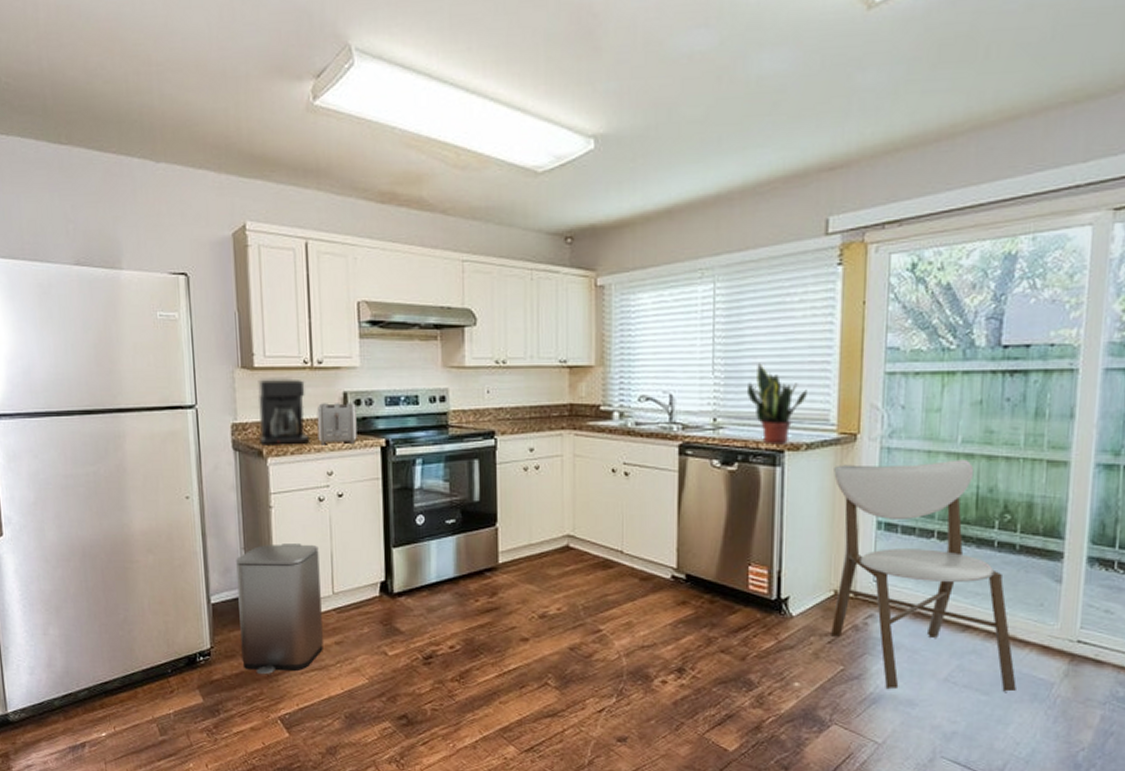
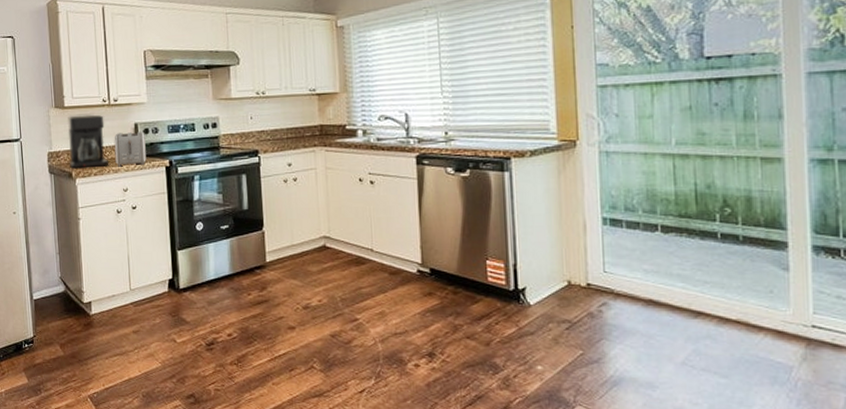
pedal bin: present [236,544,323,675] -> none [53,249,123,360]
potted plant: present [746,363,807,445] -> none [472,83,527,153]
dining chair: present [831,459,1016,692] -> none [557,159,755,375]

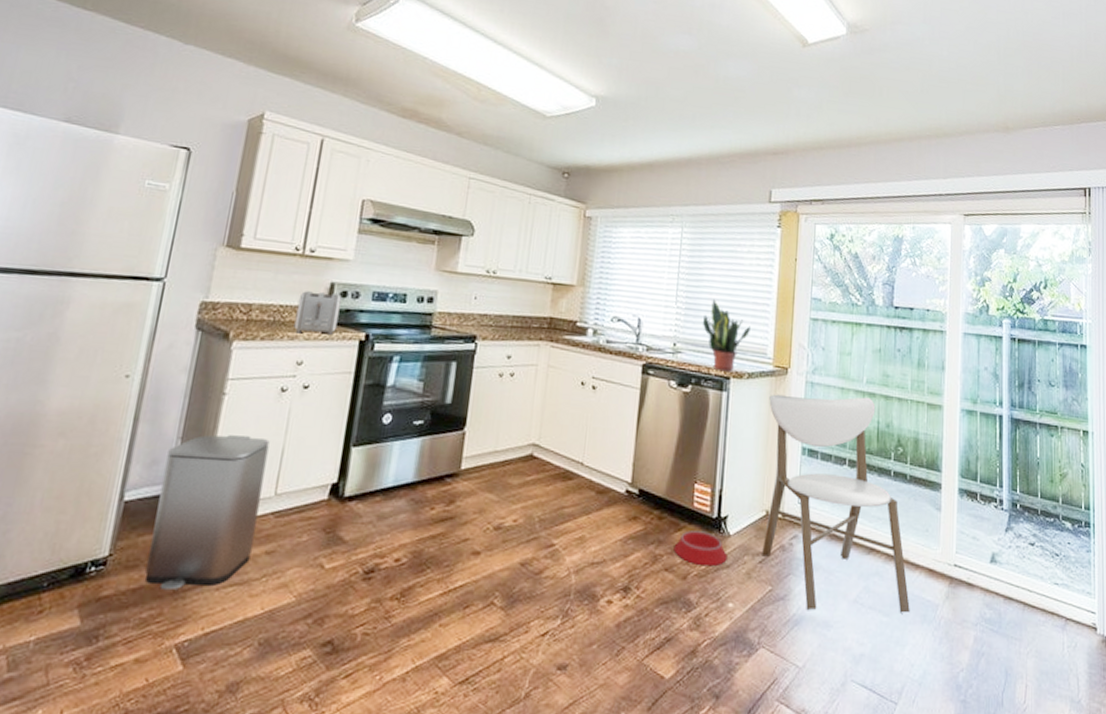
pedal bin: none [53,249,123,360] -> present [144,435,270,591]
coffee maker: present [68,115,109,169] -> none [227,261,292,330]
potted plant: none [472,83,527,153] -> present [702,299,750,372]
pet bowl: none [473,303,530,334] -> present [673,530,727,567]
dining chair: none [557,159,755,375] -> present [762,394,910,614]

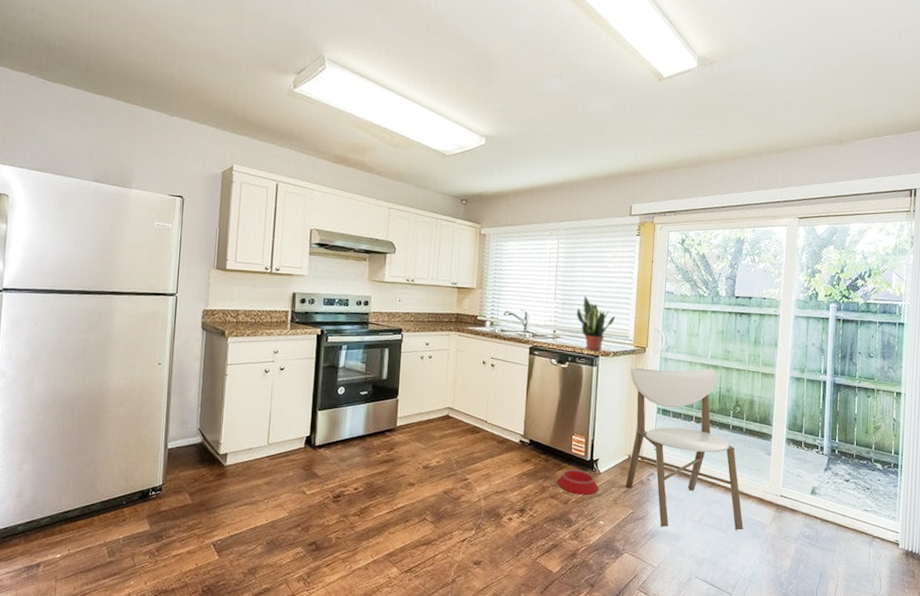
pedal bin: present [144,435,270,591] -> none [187,403,261,508]
toaster: present [294,291,342,336] -> none [269,299,301,332]

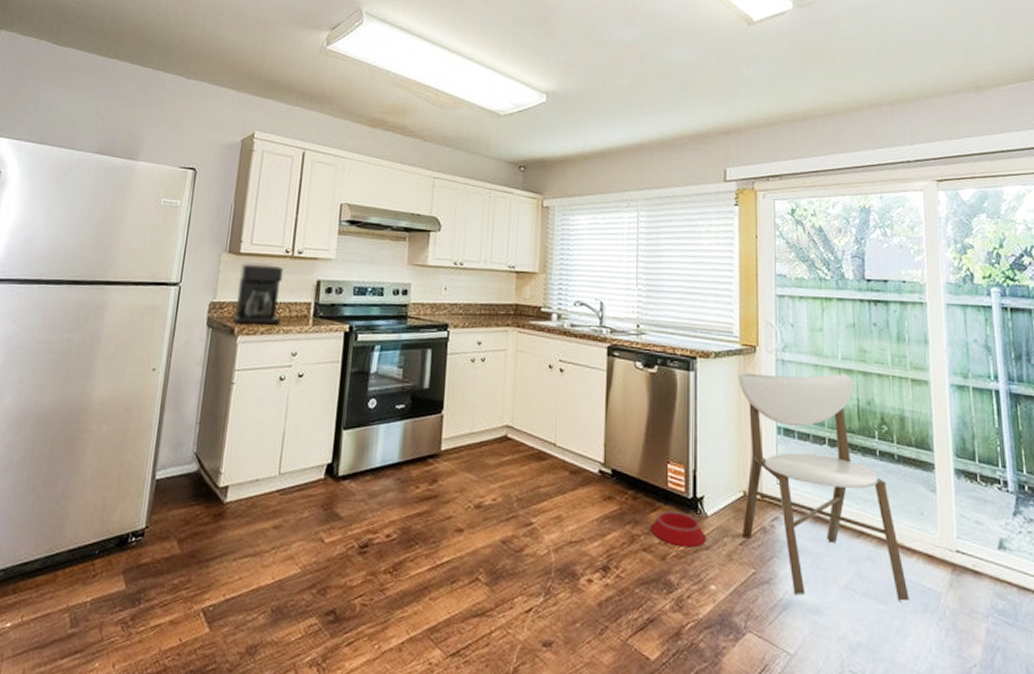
coffee maker: none [223,279,264,329] -> present [232,265,284,326]
potted plant: present [576,295,615,352] -> none [664,280,714,352]

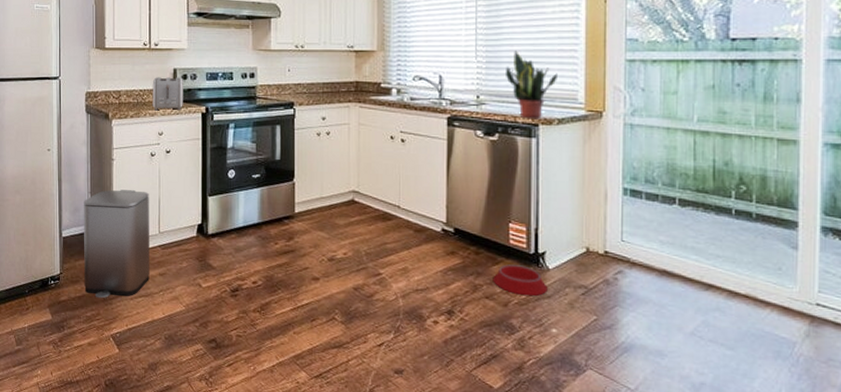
pedal bin: none [175,420,272,560] -> present [84,190,150,299]
coffee maker: present [232,265,284,326] -> none [106,58,146,110]
toaster: none [288,289,327,329] -> present [152,77,183,111]
potted plant: none [664,280,714,352] -> present [504,50,557,119]
dining chair: present [738,373,909,602] -> none [583,136,760,349]

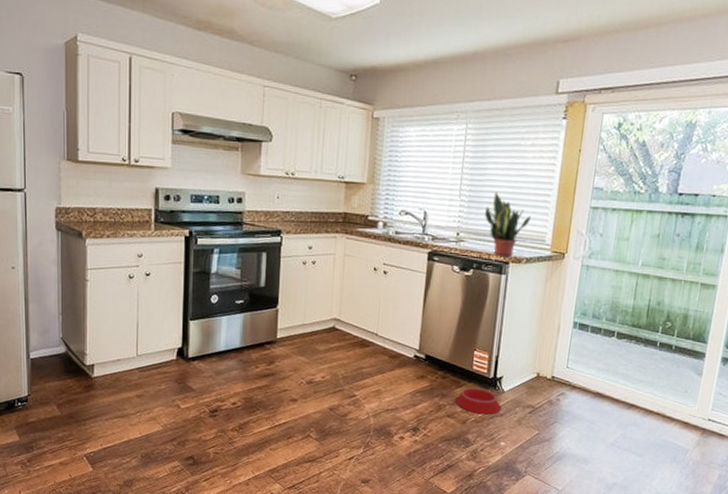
pedal bin: present [84,190,150,299] -> none [54,312,127,420]
toaster: present [152,77,183,111] -> none [131,196,166,233]

